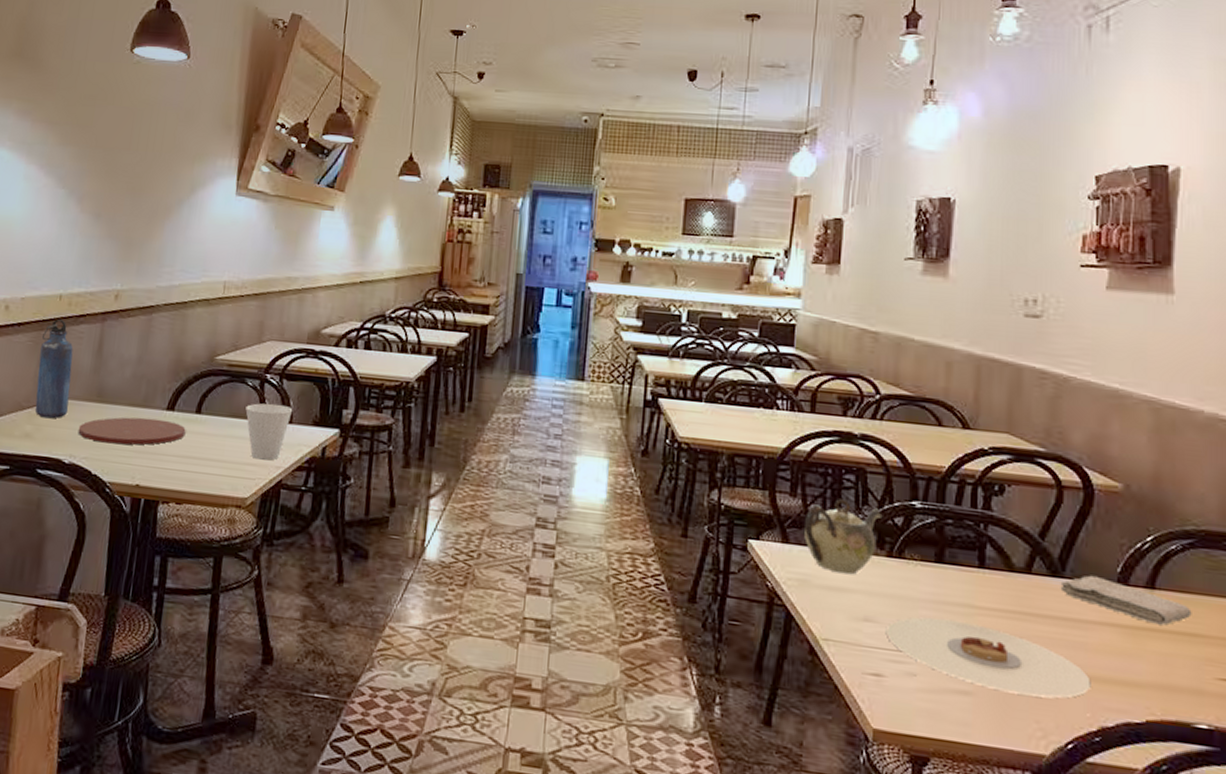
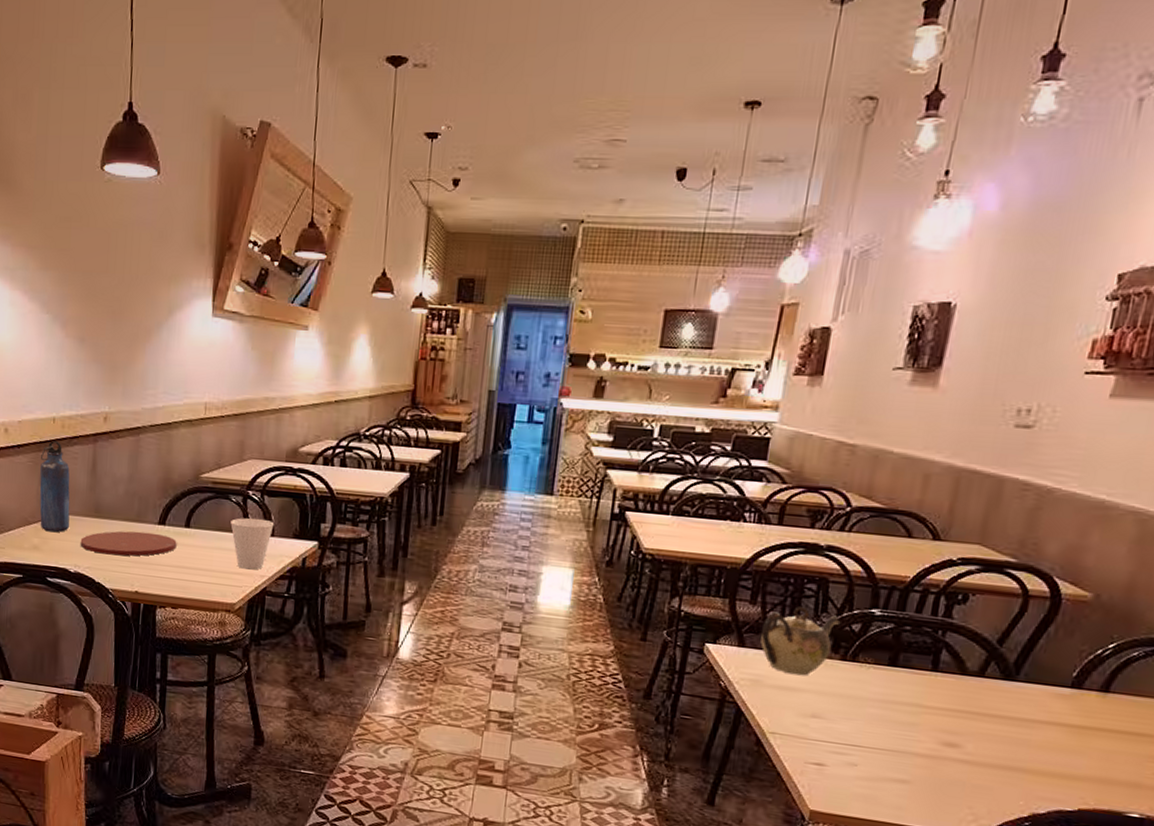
plate: present [885,617,1091,699] -> none [831,714,1029,788]
washcloth: present [1060,575,1192,626] -> none [1011,679,1144,726]

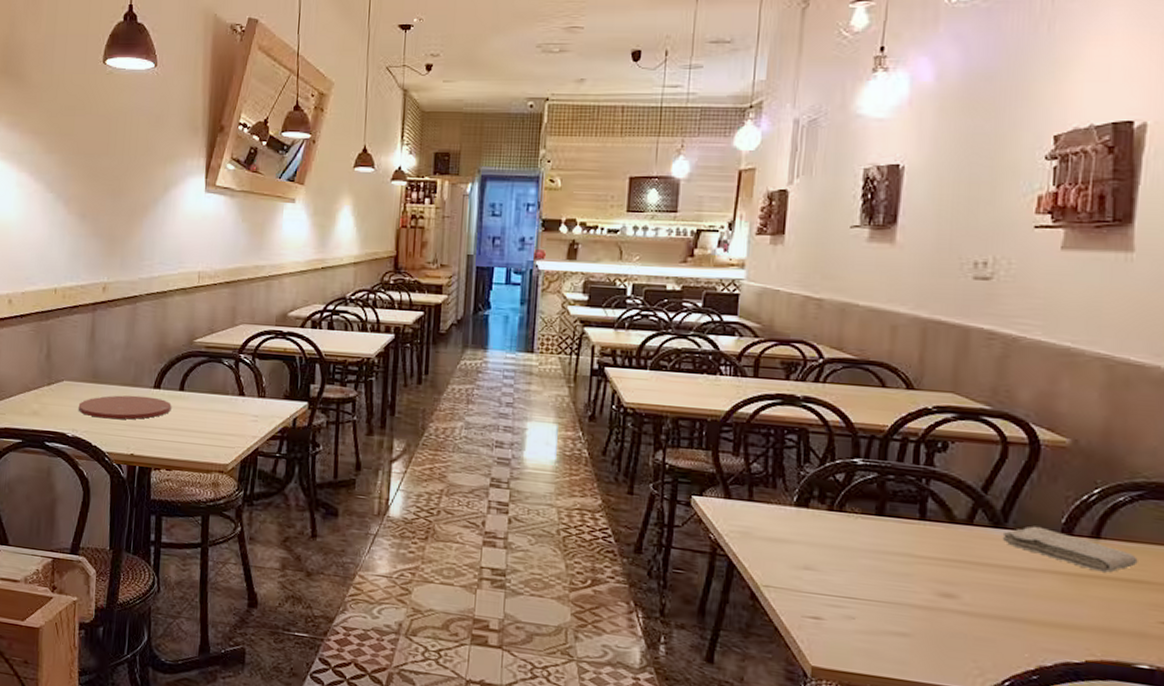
water bottle: present [39,441,70,533] -> none [40,310,70,398]
cup: present [230,518,274,570] -> none [223,380,266,431]
teapot: present [760,607,841,676] -> none [746,457,824,527]
washcloth: none [1011,679,1144,726] -> present [1002,526,1138,573]

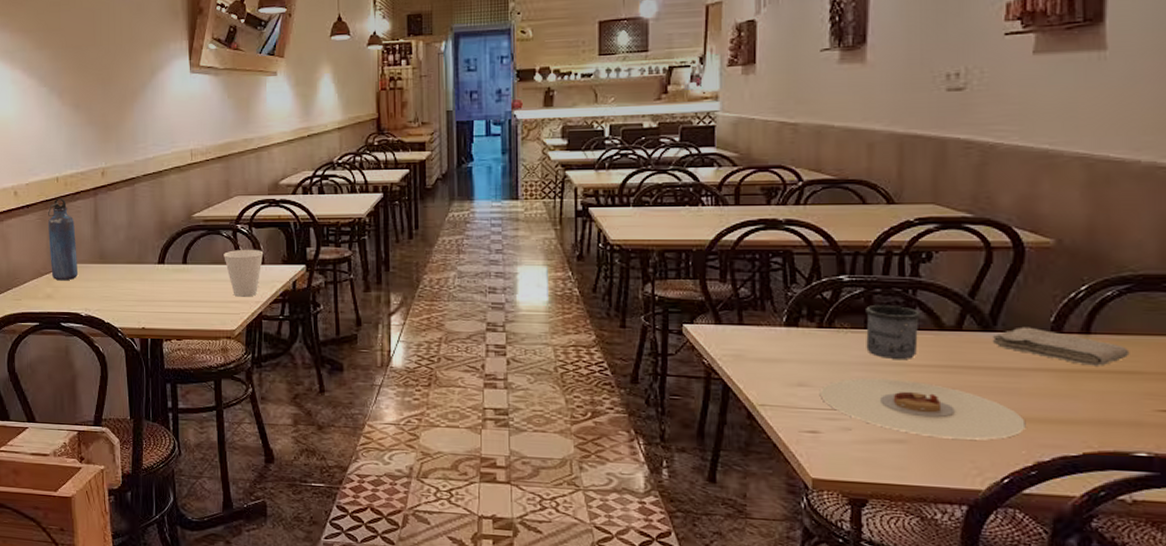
water bottle: none [40,310,70,398] -> present [47,198,79,281]
plate: present [78,395,172,420] -> none [89,272,176,296]
cup: none [223,380,266,431] -> present [224,249,264,297]
plate: none [825,565,1031,640] -> present [819,378,1026,440]
mug: none [875,491,933,550] -> present [866,304,921,359]

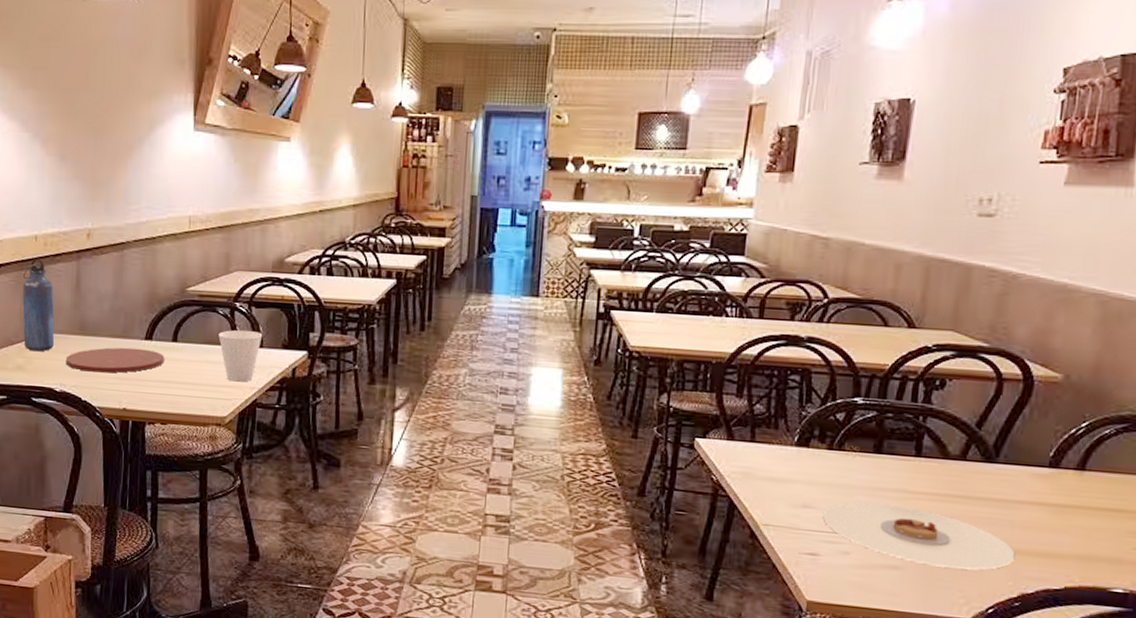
plate: none [89,272,176,296] -> present [65,347,165,373]
mug: present [866,304,921,359] -> none [872,429,929,486]
washcloth: present [992,326,1130,366] -> none [992,460,1119,503]

